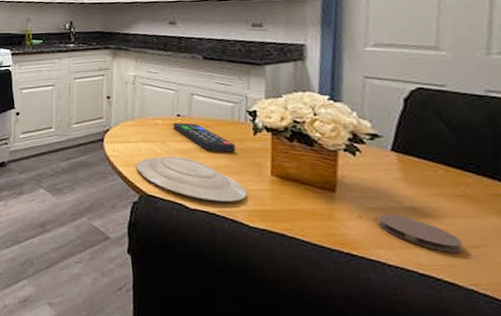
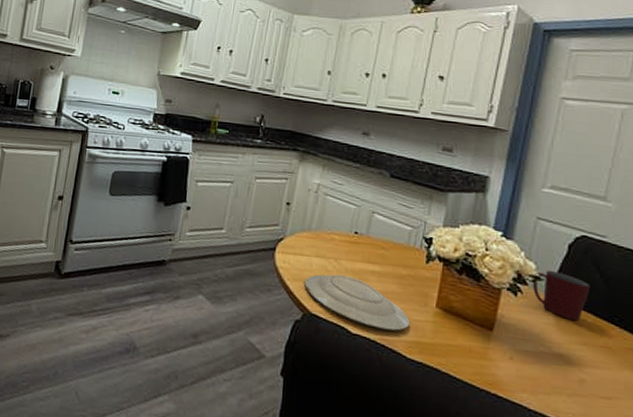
remote control: present [173,122,237,152] -> none [349,240,407,279]
mug: none [371,126,437,174] -> present [533,270,591,322]
coaster: present [378,214,463,253] -> none [527,358,596,403]

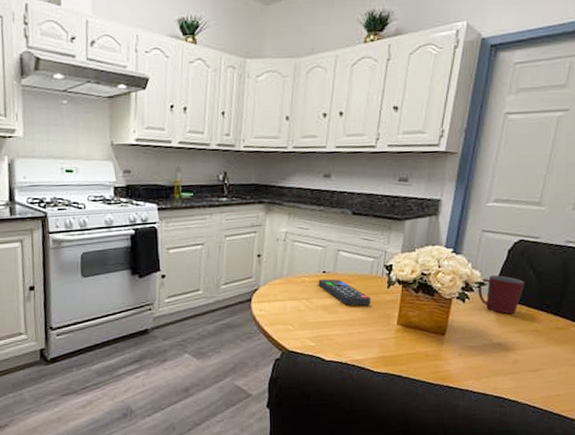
plate: present [304,274,410,331] -> none [281,312,375,352]
remote control: none [349,240,407,279] -> present [318,279,371,306]

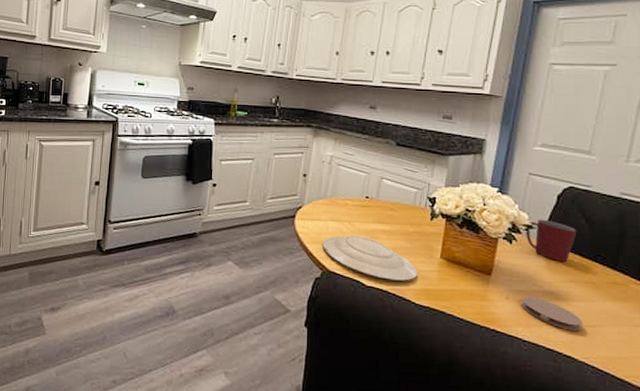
plate: none [281,312,375,352] -> present [322,235,417,281]
remote control: present [318,279,371,306] -> none [361,204,414,235]
coaster: none [473,350,527,377] -> present [522,296,582,331]

